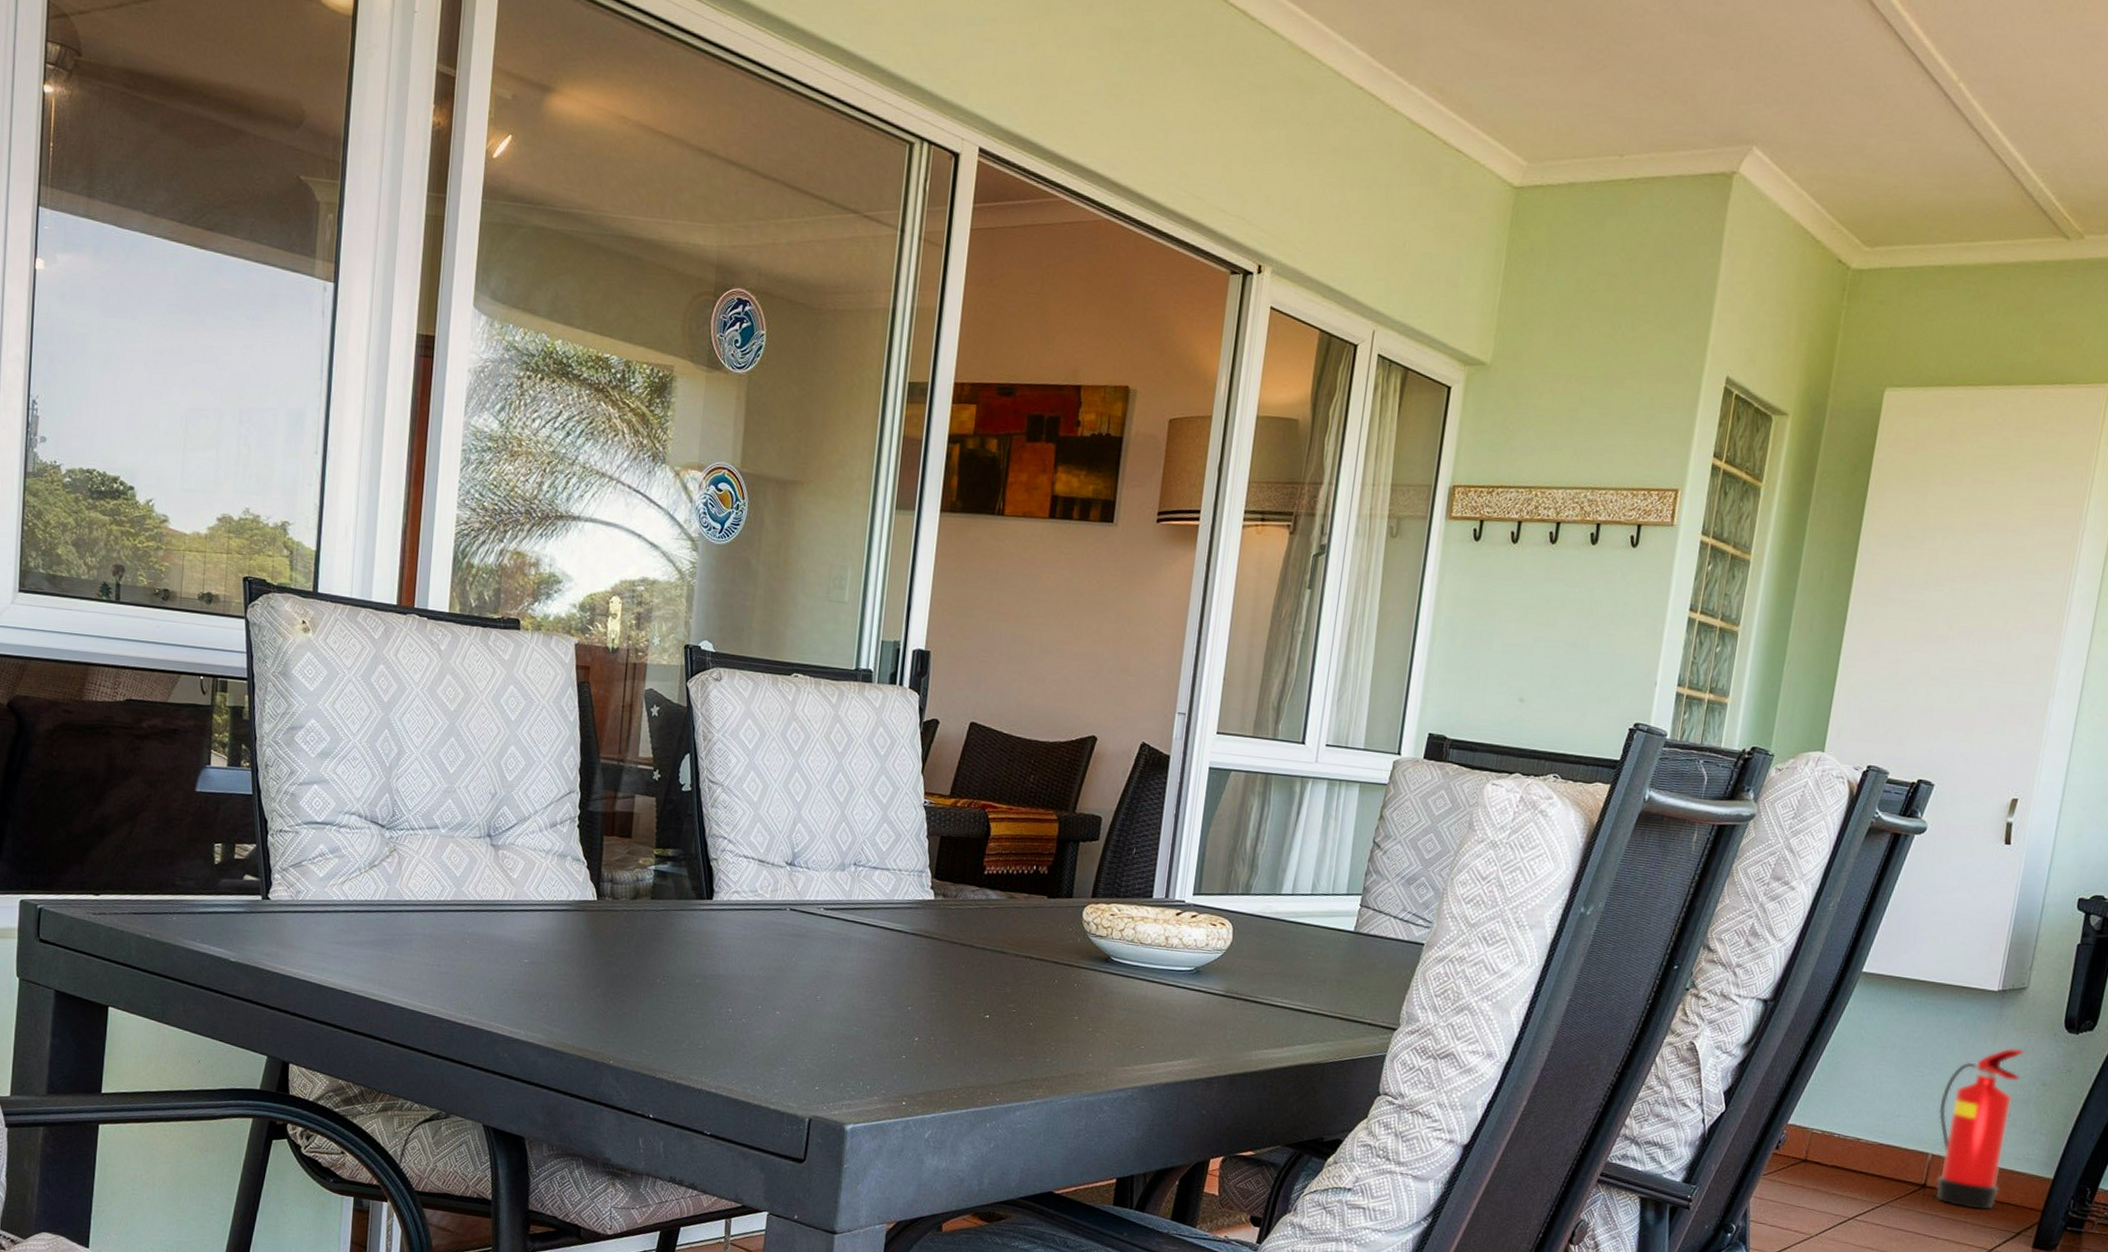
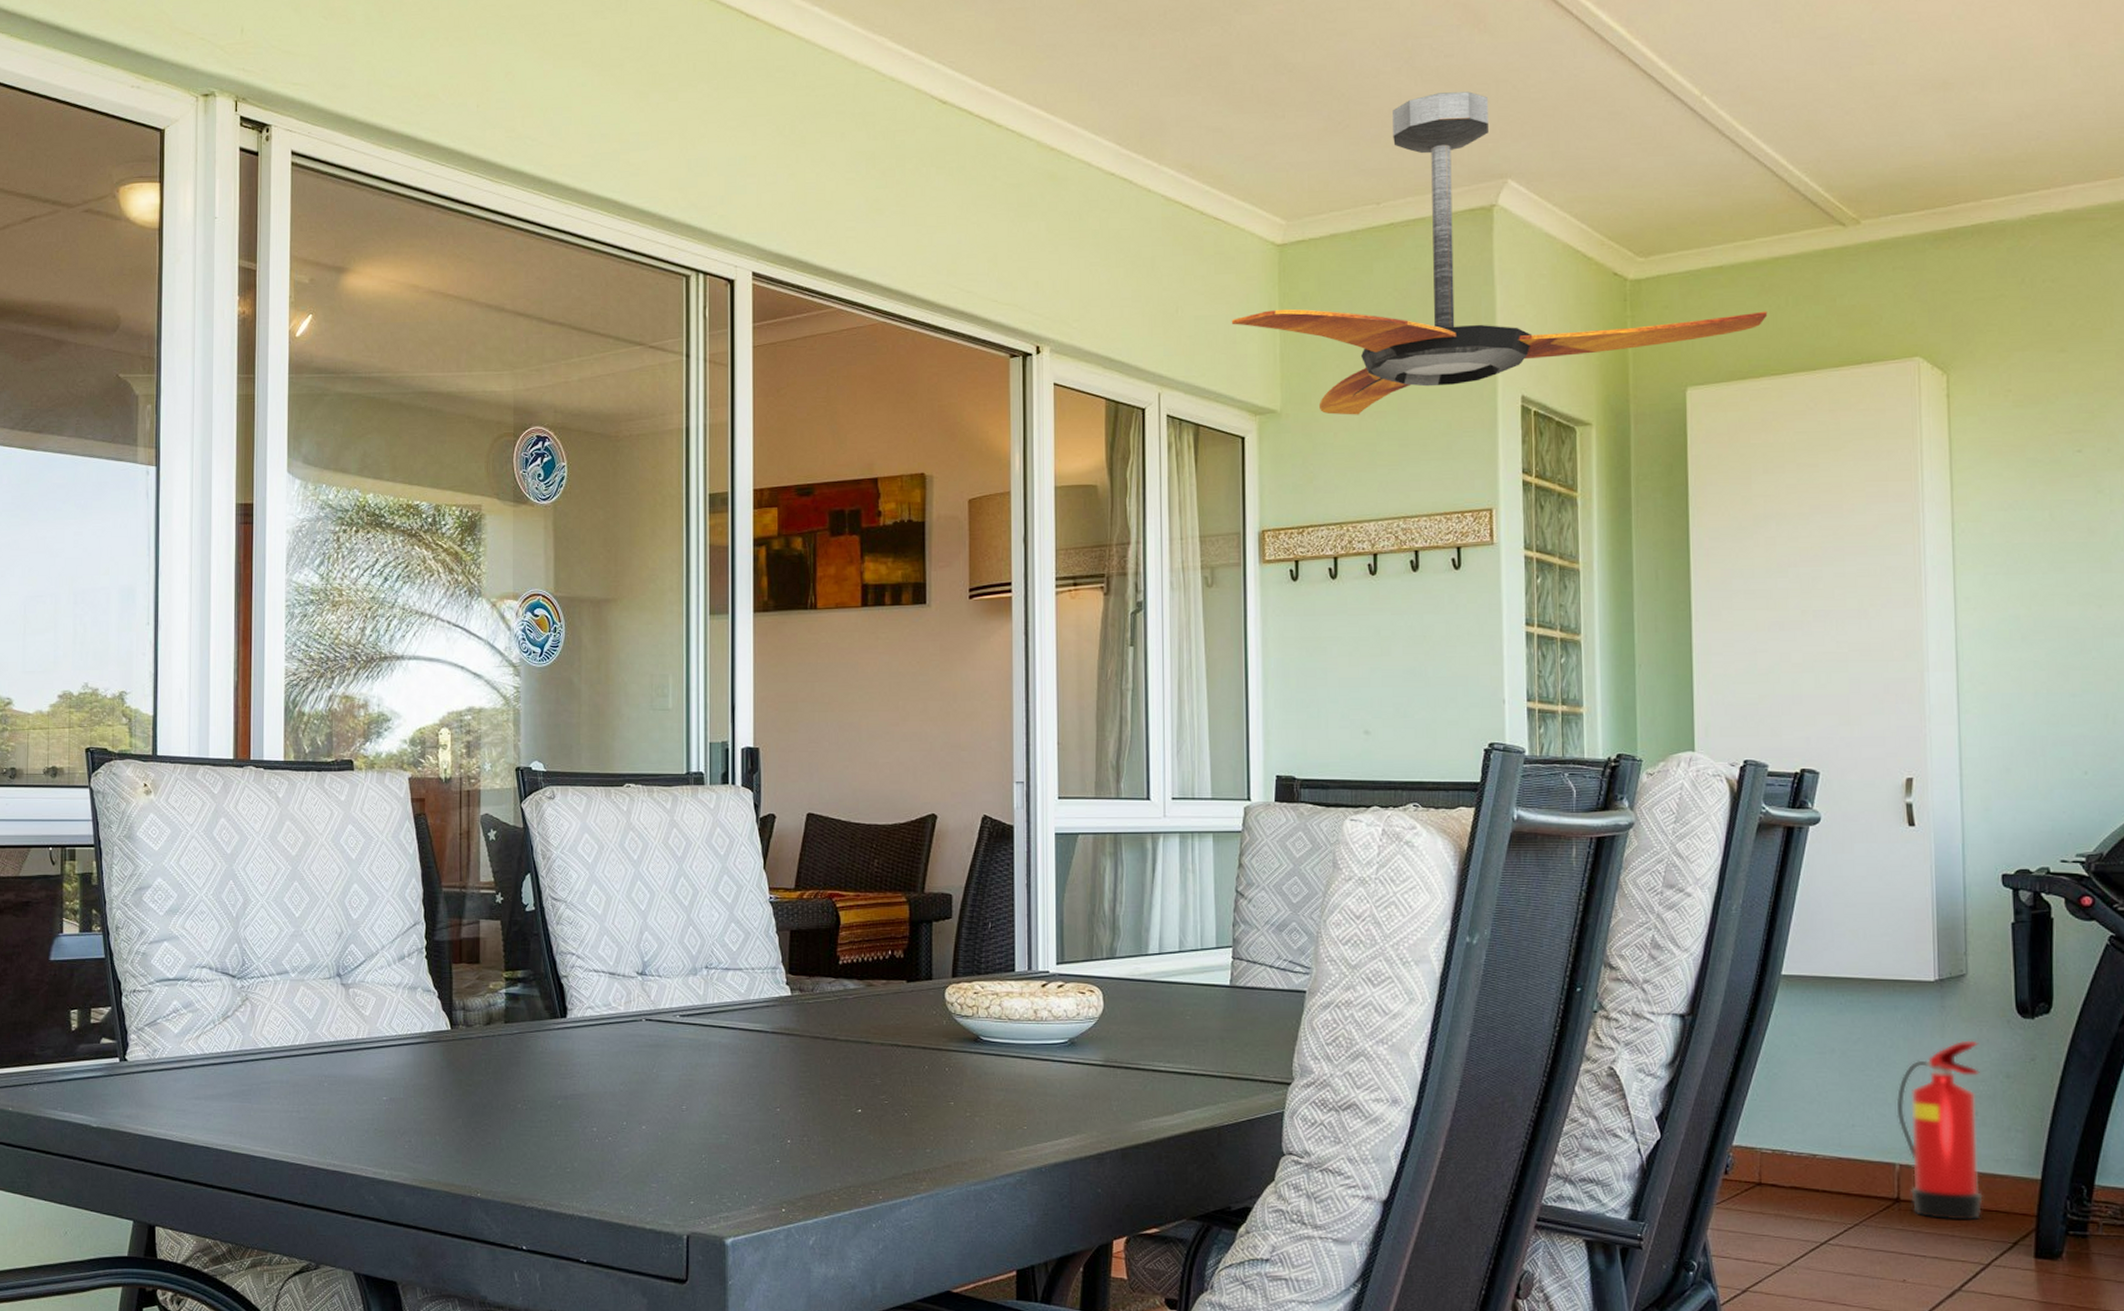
ceiling fan: none [1456,43,1978,378] -> present [1231,91,1768,415]

